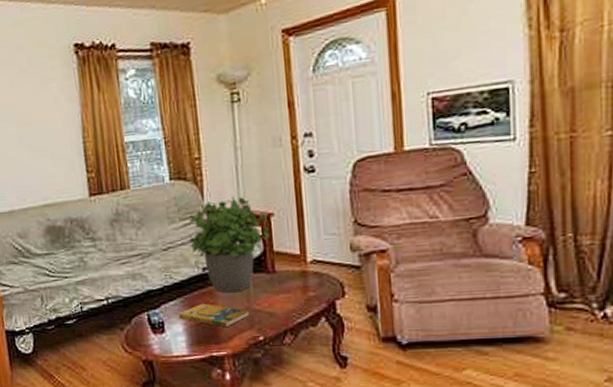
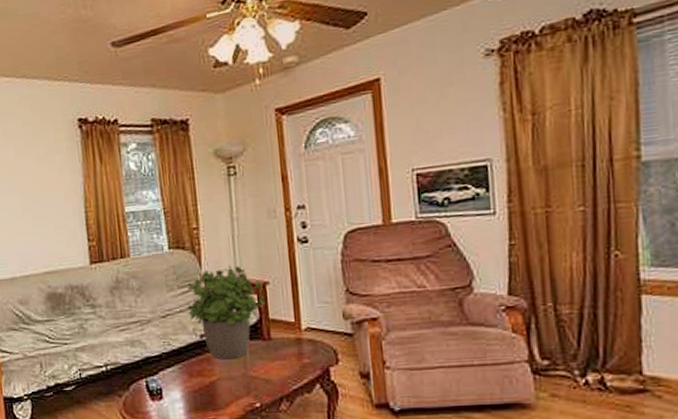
booklet: present [178,303,250,328] -> none [176,369,247,394]

